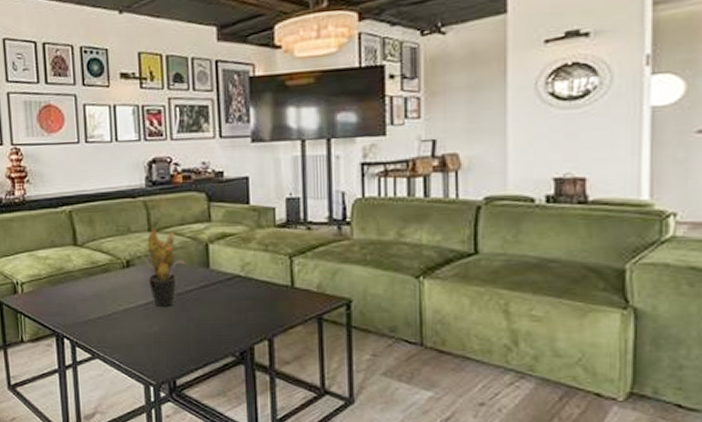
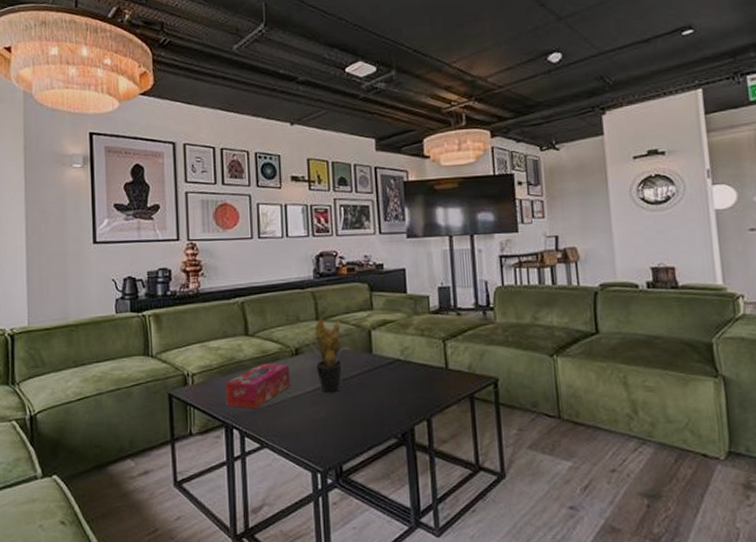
tissue box: none [54,274,121,320] -> present [225,363,290,409]

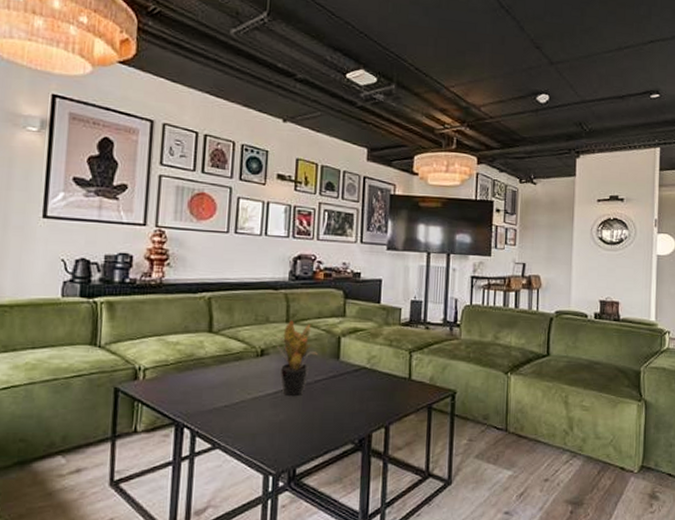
tissue box: present [225,363,290,409] -> none [179,362,252,408]

